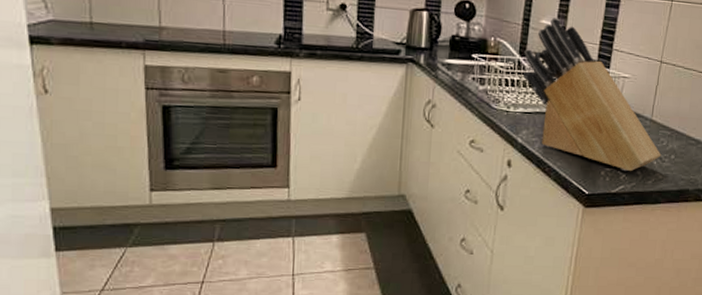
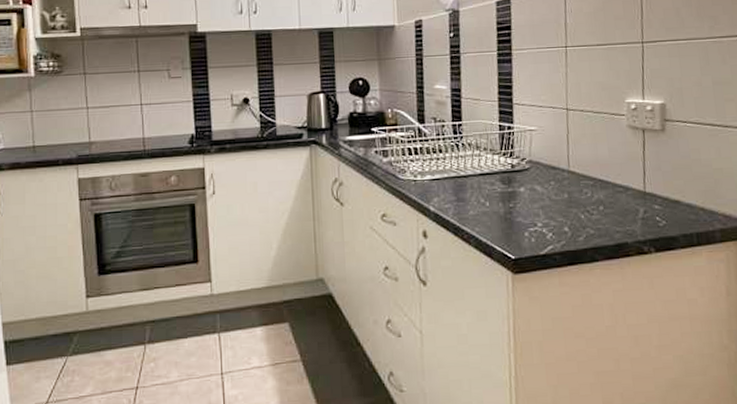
knife block: present [522,17,661,172] -> none [423,81,588,230]

